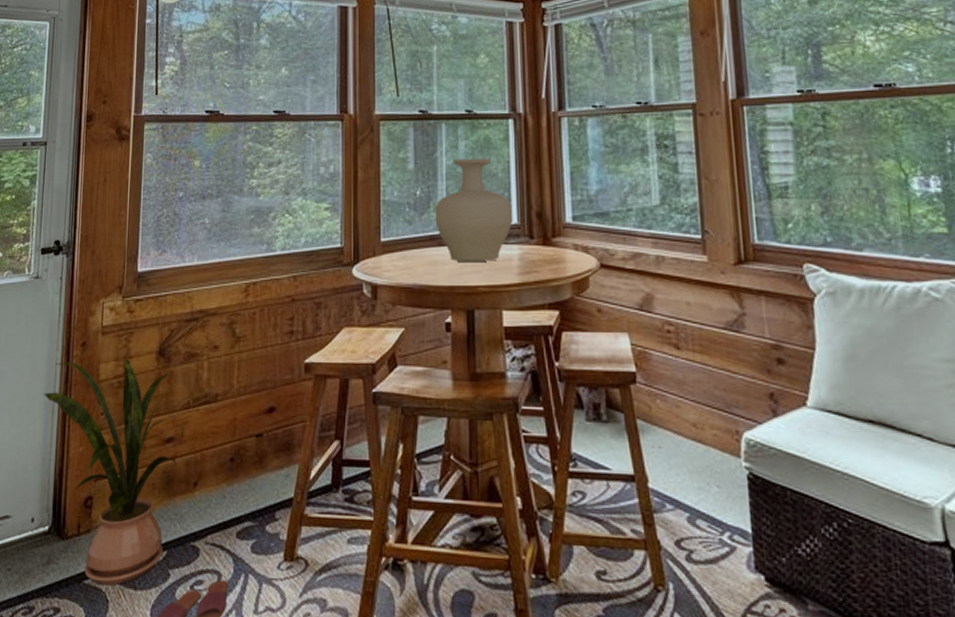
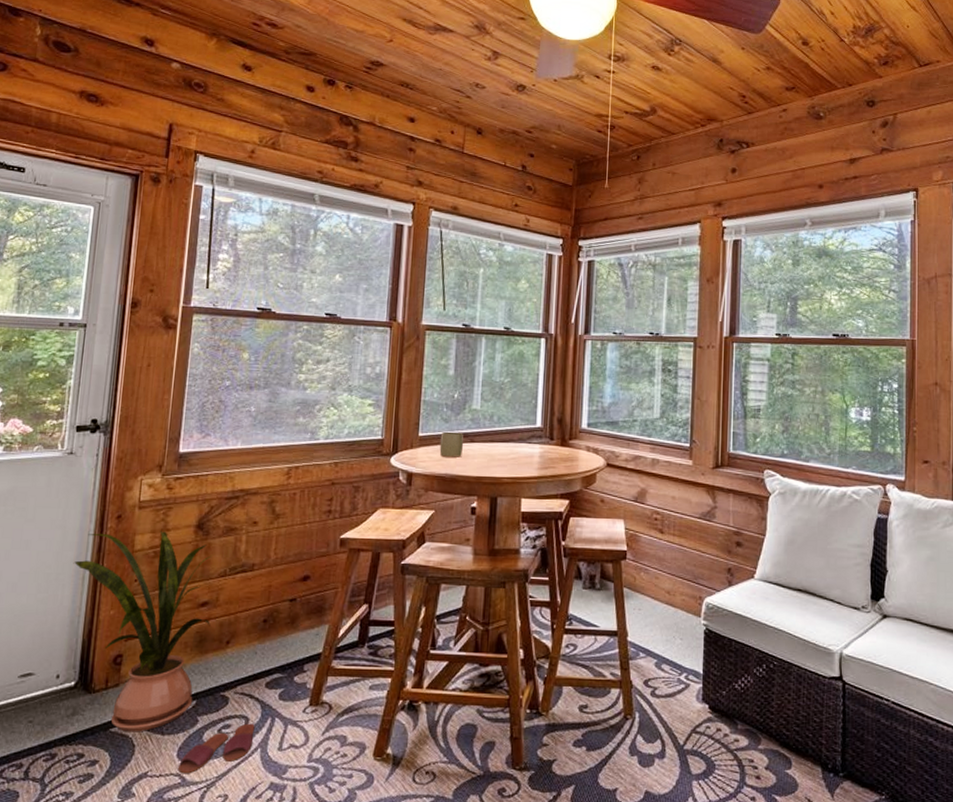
mug: none [404,234,432,265] -> present [439,431,464,458]
vase: present [435,158,513,263] -> none [469,368,538,458]

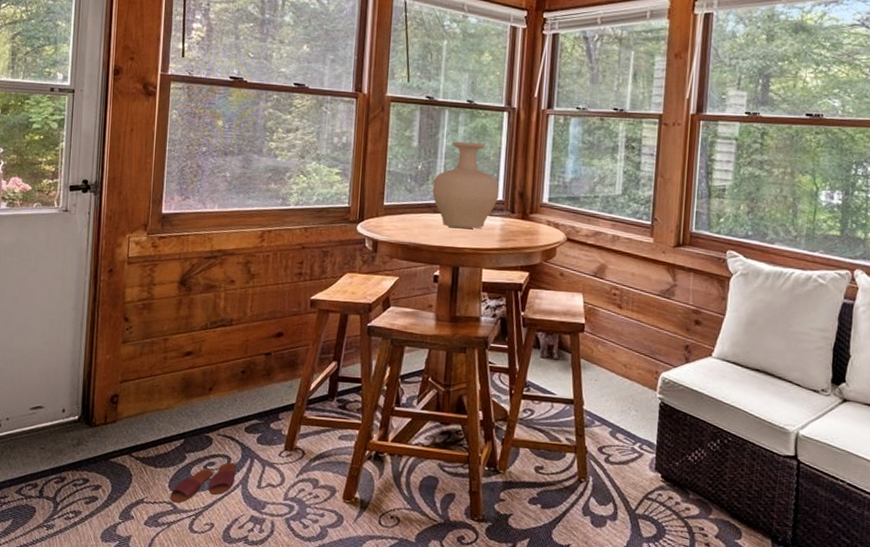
house plant: present [73,531,211,732] -> none [72,284,195,464]
mug: present [439,431,464,458] -> none [403,201,427,227]
vase: none [469,368,538,458] -> present [432,141,500,229]

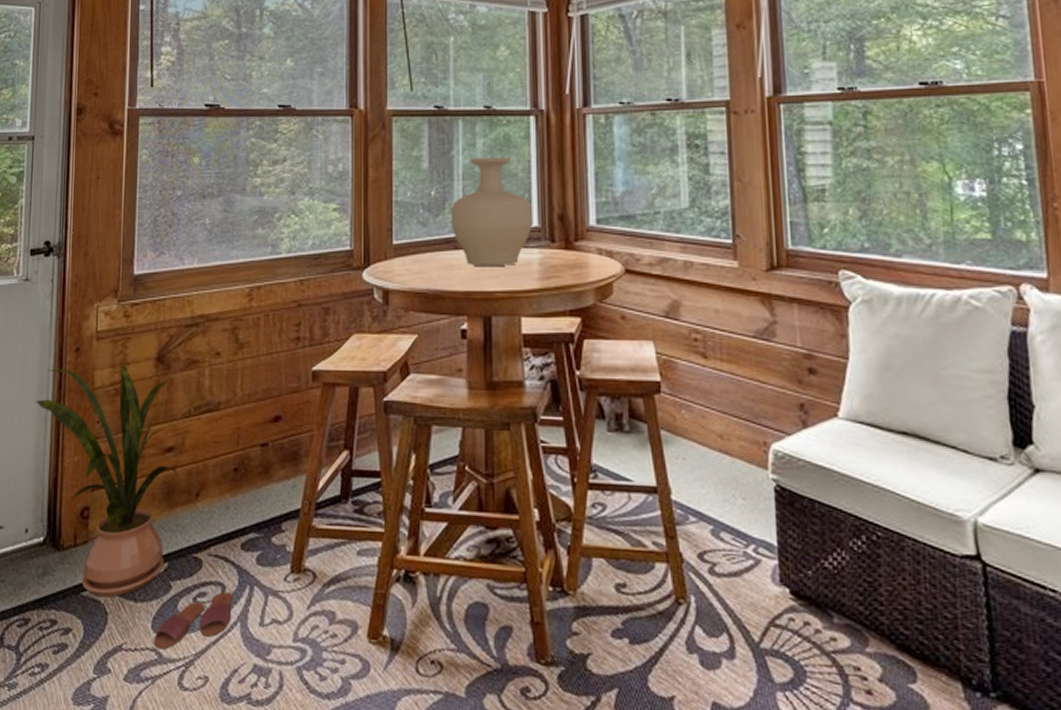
house plant: none [72,284,195,464] -> present [35,365,178,598]

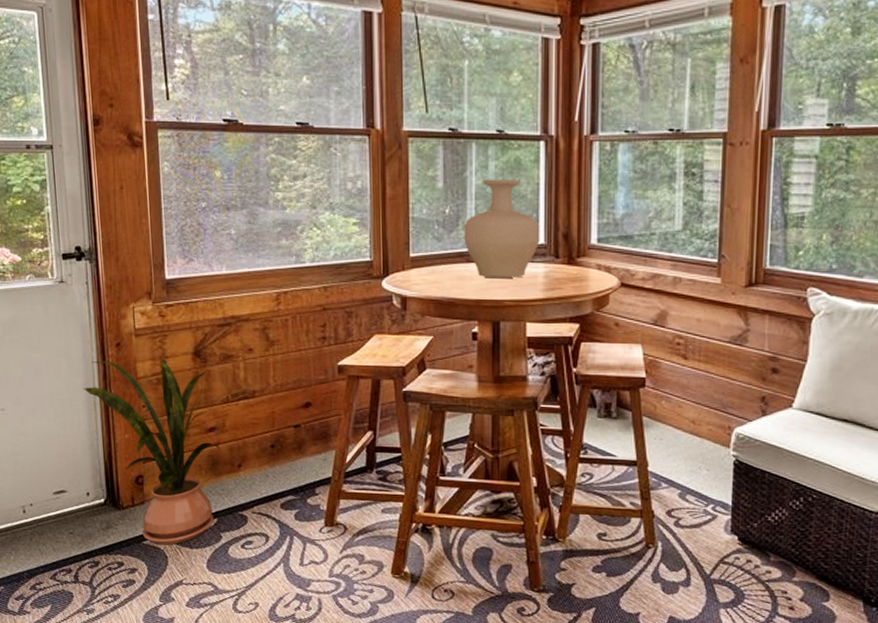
slippers: present [154,591,232,649] -> none [210,540,275,583]

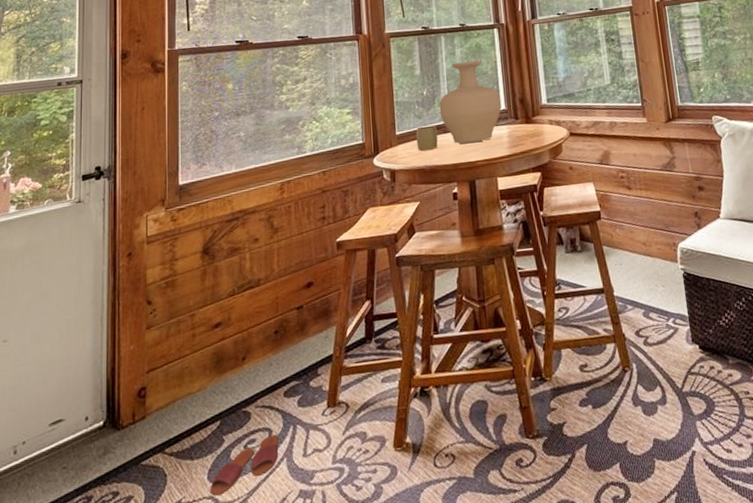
house plant: present [83,358,220,545] -> none [91,261,225,463]
slippers: none [210,540,275,583] -> present [211,434,279,496]
mug: none [433,251,460,279] -> present [416,125,438,151]

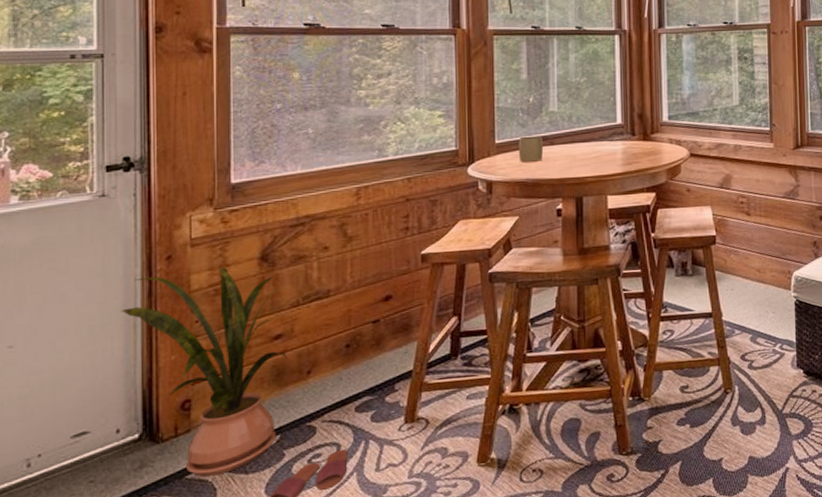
house plant: none [91,261,225,463] -> present [120,267,287,477]
vase: present [439,60,502,144] -> none [547,68,618,158]

